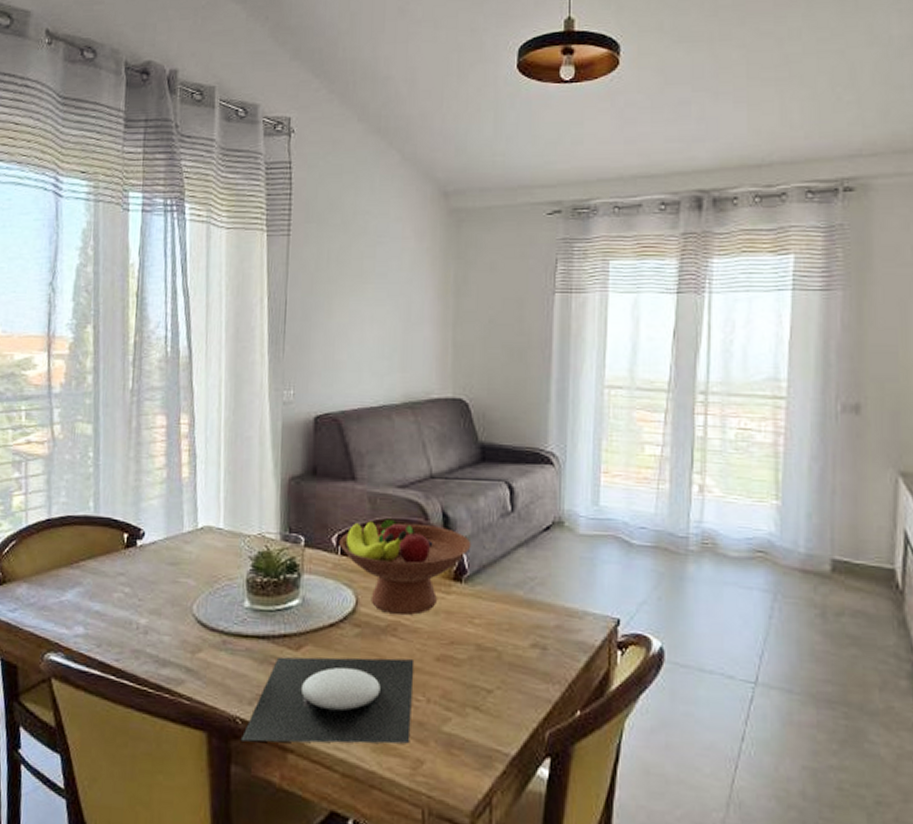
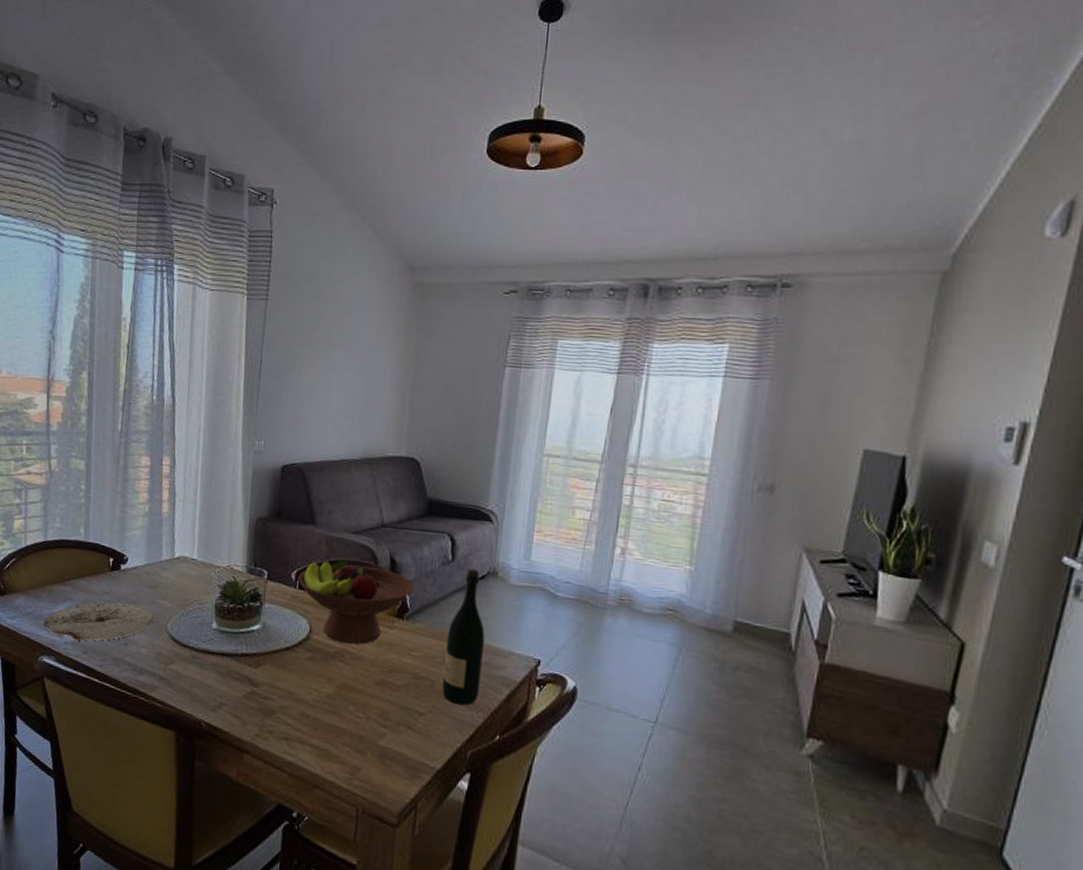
plate: none [49,584,176,632] -> present [43,602,153,641]
plate: present [240,657,415,744] -> none [204,672,358,753]
wine bottle: none [512,519,555,678] -> present [442,568,485,706]

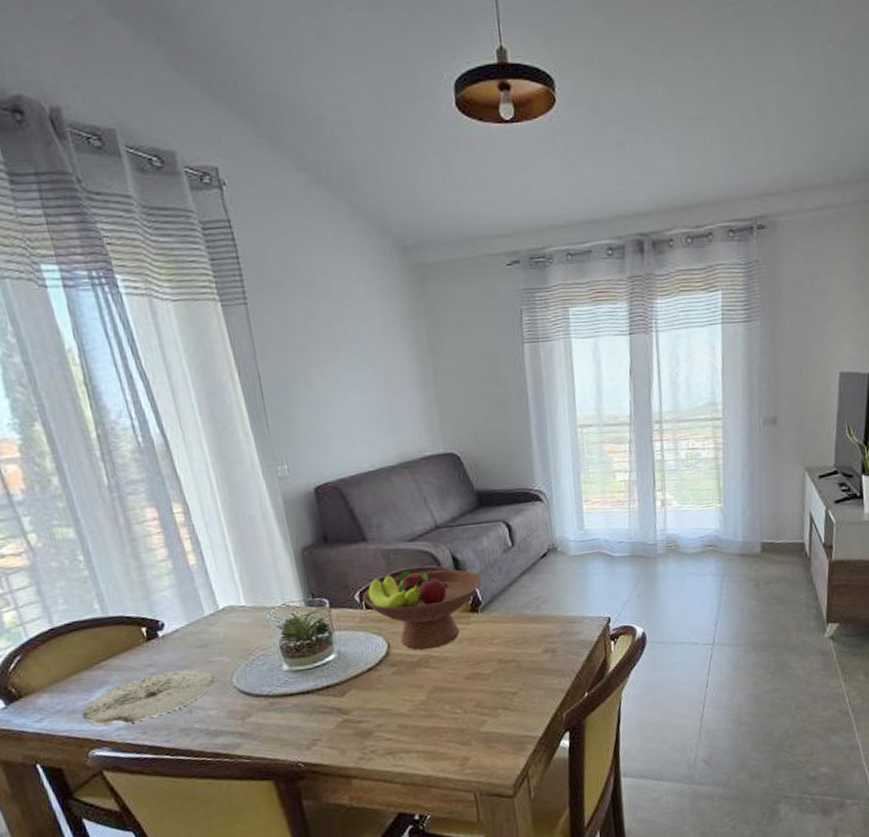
wine bottle: present [442,568,485,706] -> none [522,549,563,677]

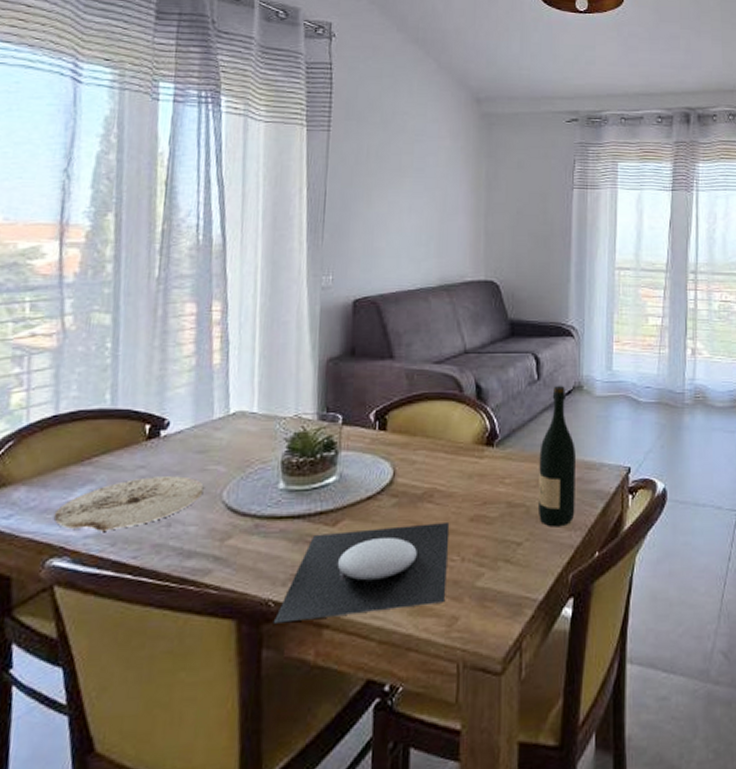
plate: none [306,683,456,780] -> present [273,523,450,624]
fruit bowl: present [362,569,482,650] -> none [377,392,502,483]
wine bottle: none [522,549,563,677] -> present [539,385,575,527]

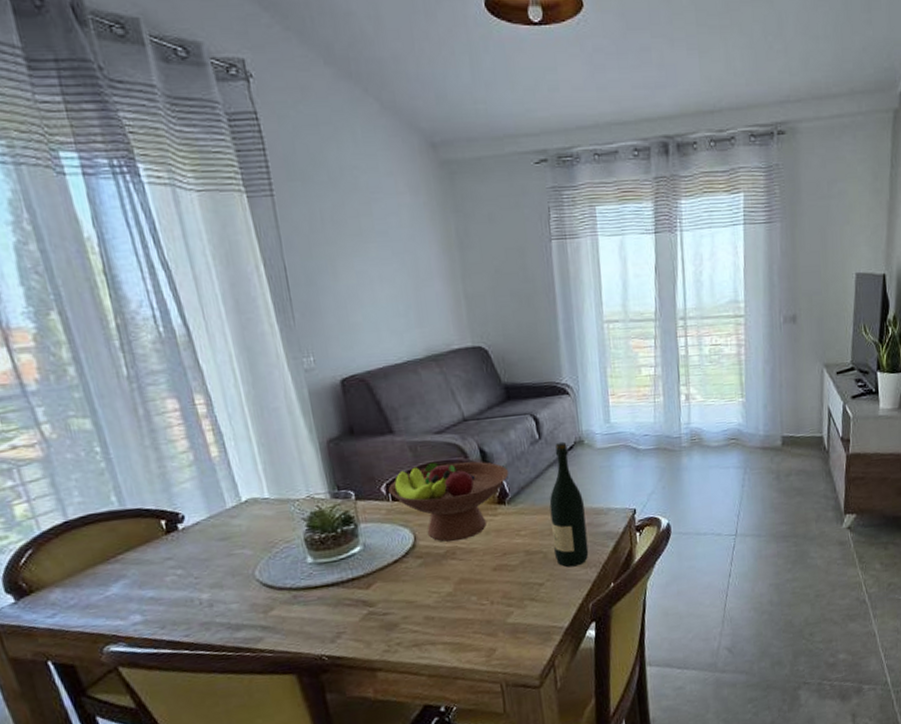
plate: present [53,476,204,531] -> none [96,562,236,620]
plate: present [273,523,450,624] -> none [330,574,482,673]
fruit bowl: none [377,392,502,483] -> present [388,461,509,542]

